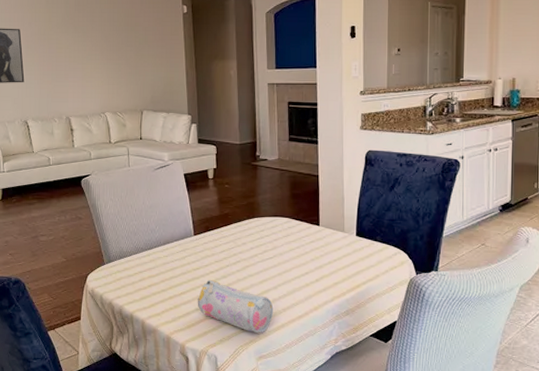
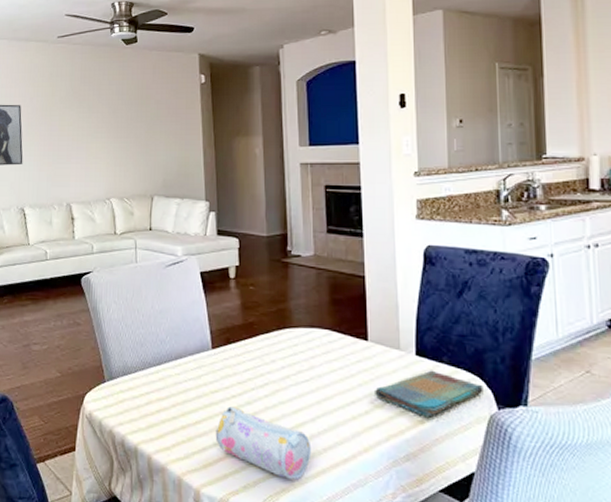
dish towel: none [324,247,406,282] -> present [375,370,483,418]

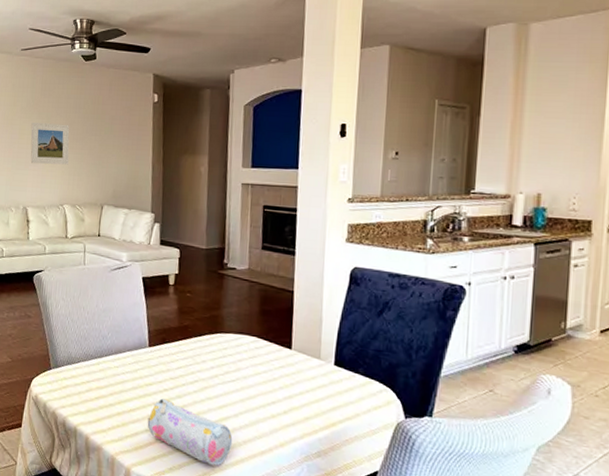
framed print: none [71,112,114,157] -> present [30,123,70,165]
dish towel: present [375,370,483,418] -> none [294,379,394,421]

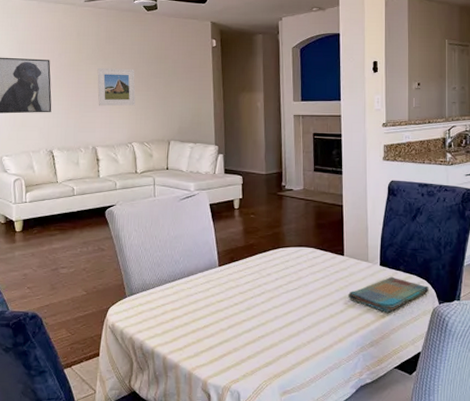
pencil case: present [147,398,233,467] -> none [220,312,298,368]
dish towel: none [294,379,394,421] -> present [348,276,429,313]

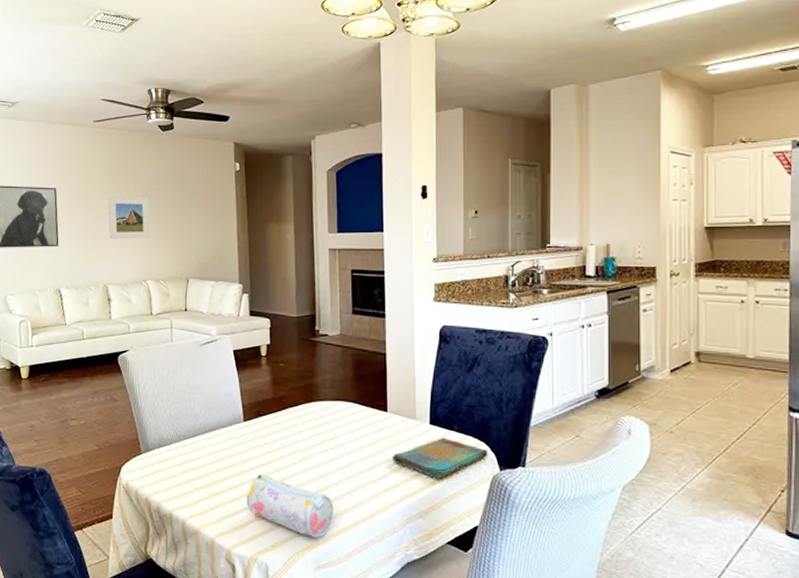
pencil case: none [220,312,298,368] -> present [246,474,334,539]

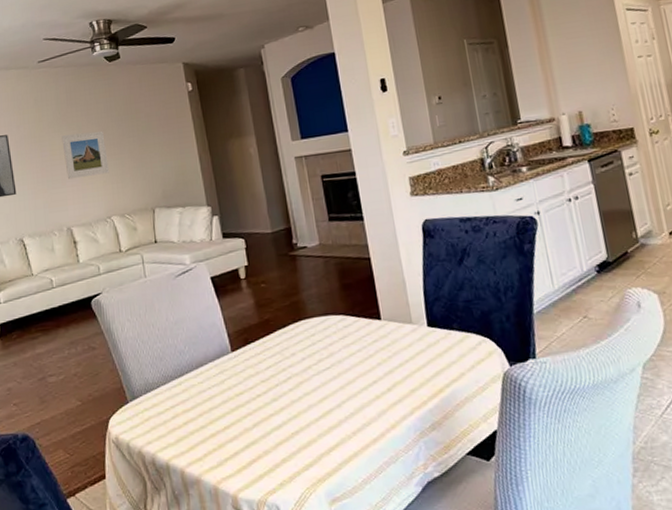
pencil case: present [246,474,334,539] -> none [245,406,342,469]
dish towel: present [392,437,488,479] -> none [394,338,495,385]

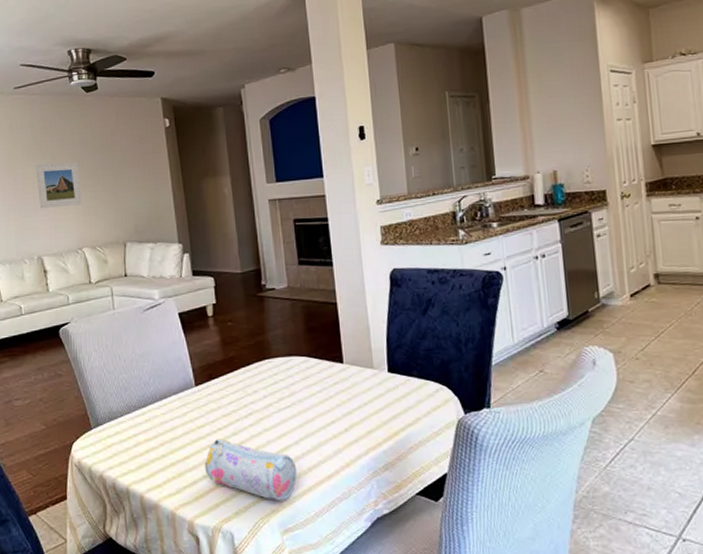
pencil case: none [245,406,342,469] -> present [204,439,298,502]

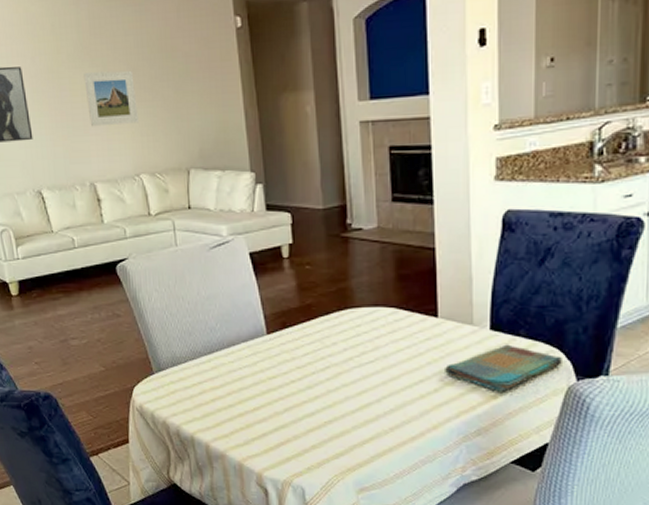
pencil case: present [204,439,298,502] -> none [275,392,378,460]
dish towel: none [352,384,451,428] -> present [445,344,562,392]

